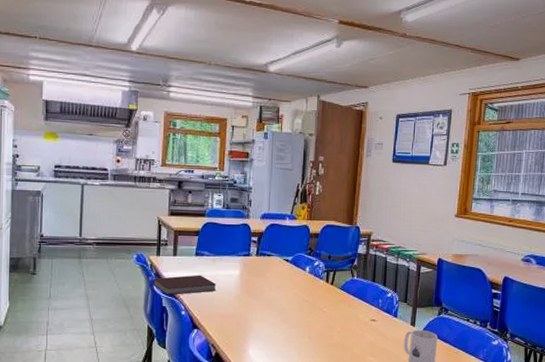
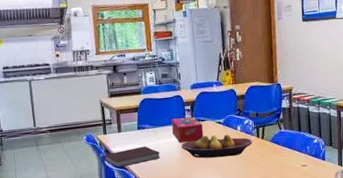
tissue box: none [234,249,268,278] -> present [171,117,204,143]
fruit bowl: none [241,272,320,300] -> present [181,134,253,158]

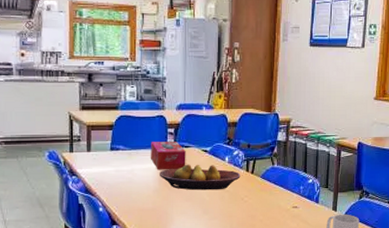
notebook: present [103,146,160,168] -> none [67,170,134,193]

